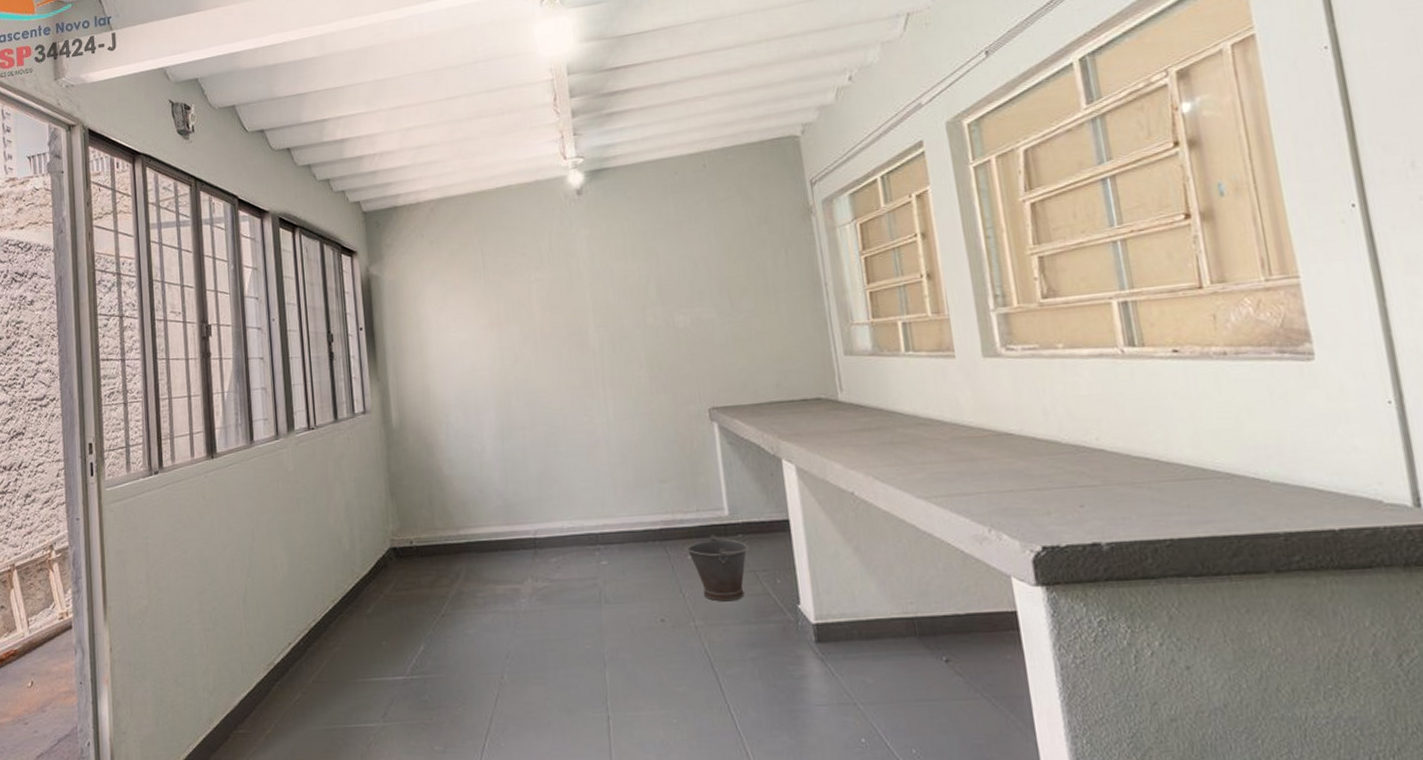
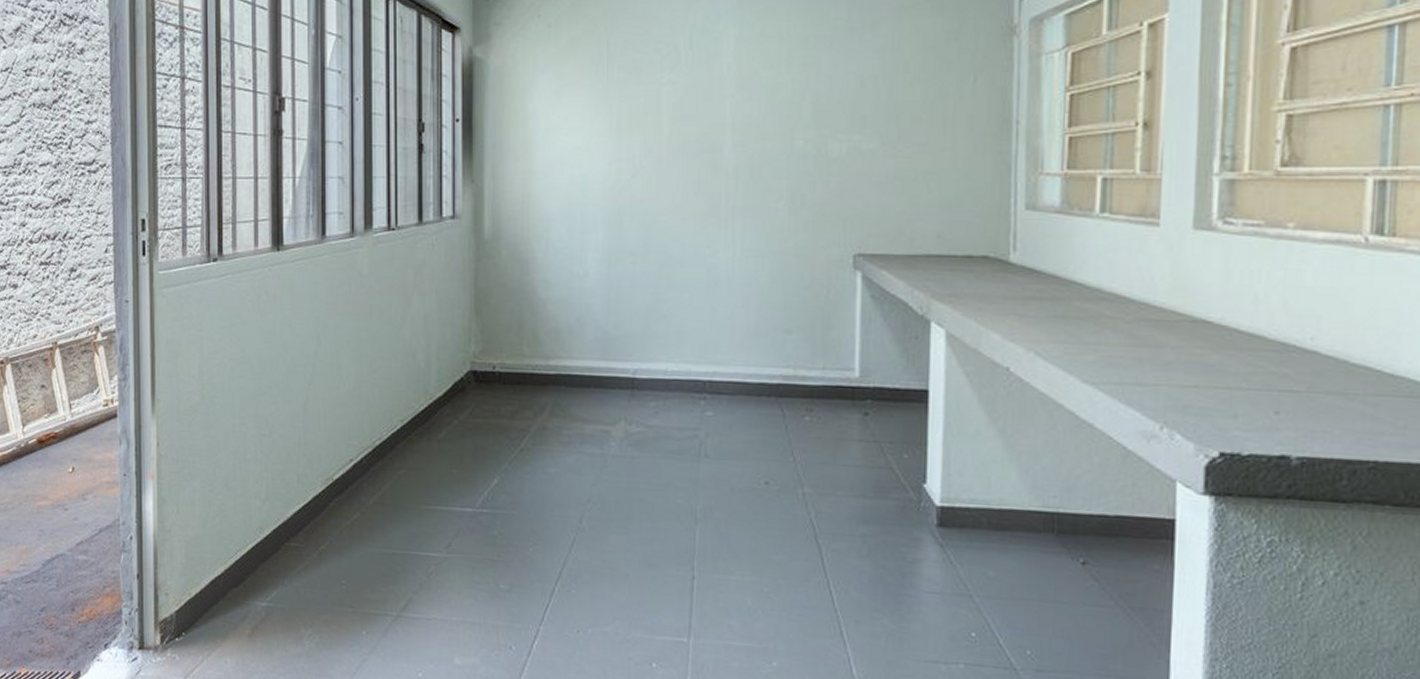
bucket: present [686,534,750,602] -> none [805,396,877,472]

